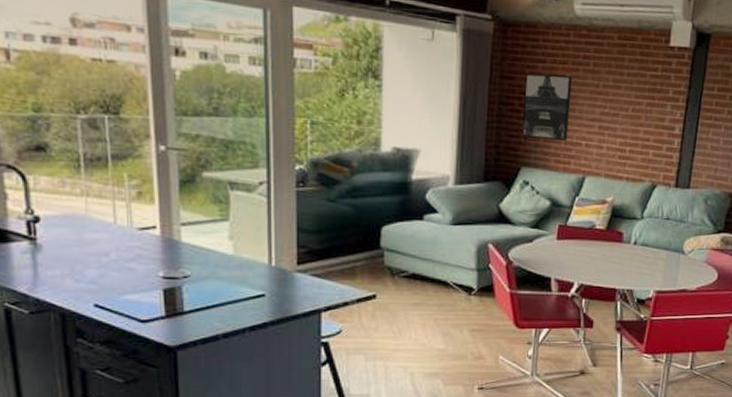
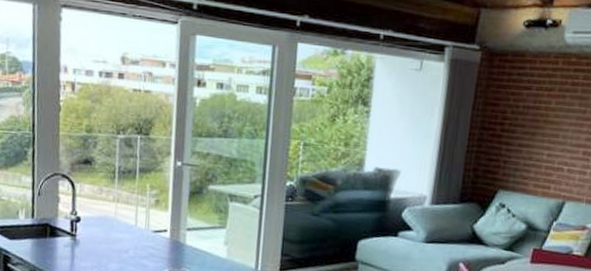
wall art: present [522,73,573,142] -> none [501,100,559,167]

